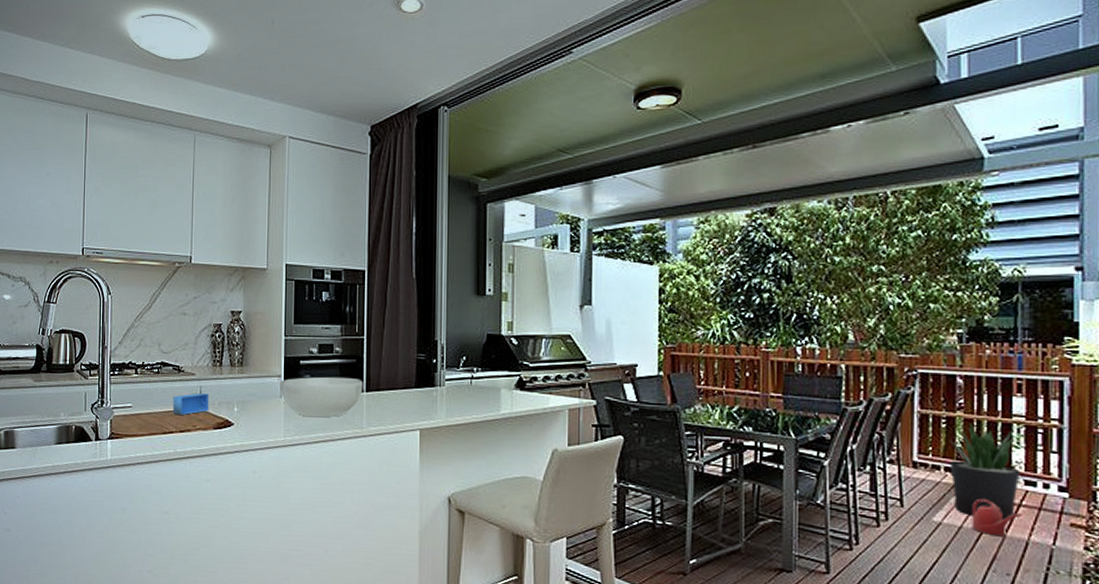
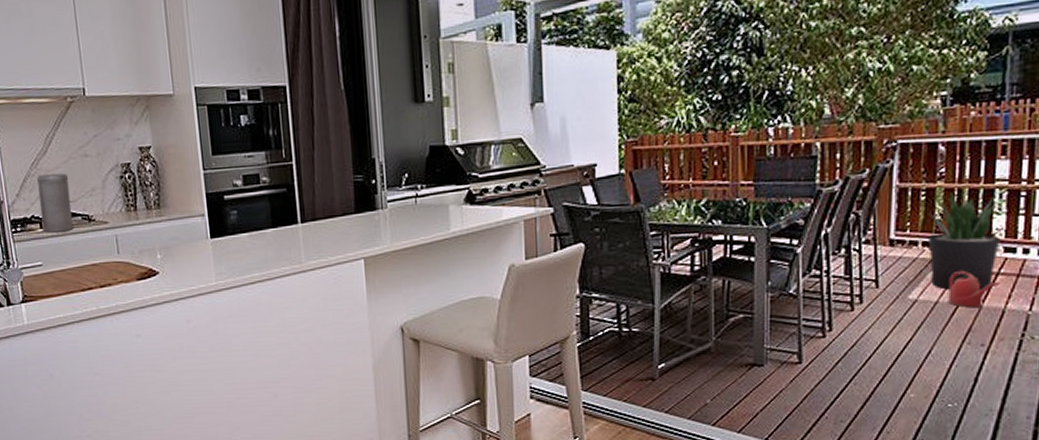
canister: none [136,326,167,379] -> present [36,173,74,233]
sponge: present [172,393,209,415] -> none [86,242,129,269]
bowl: present [280,376,363,418] -> none [204,209,298,257]

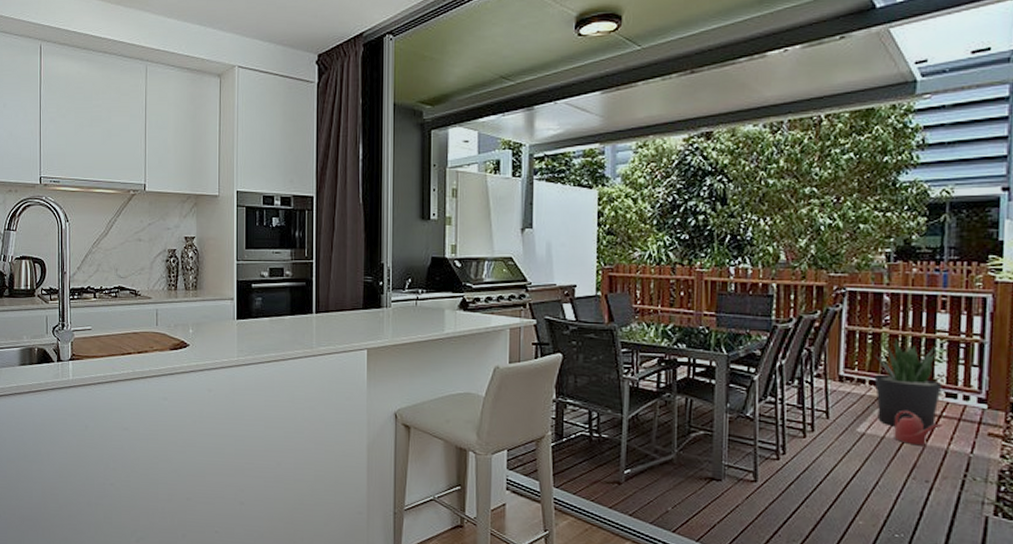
canister: present [36,173,74,233] -> none [95,252,123,303]

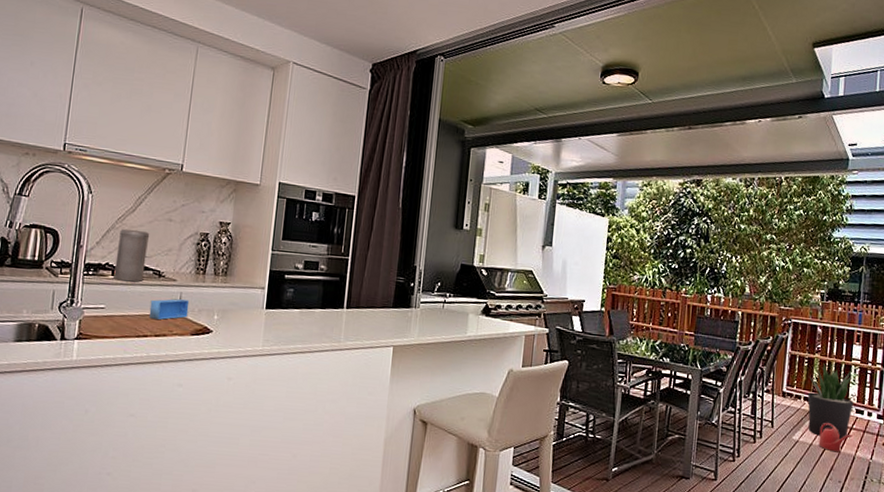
canister: none [95,252,123,303] -> present [112,228,150,283]
sponge: none [130,316,165,337] -> present [149,299,190,320]

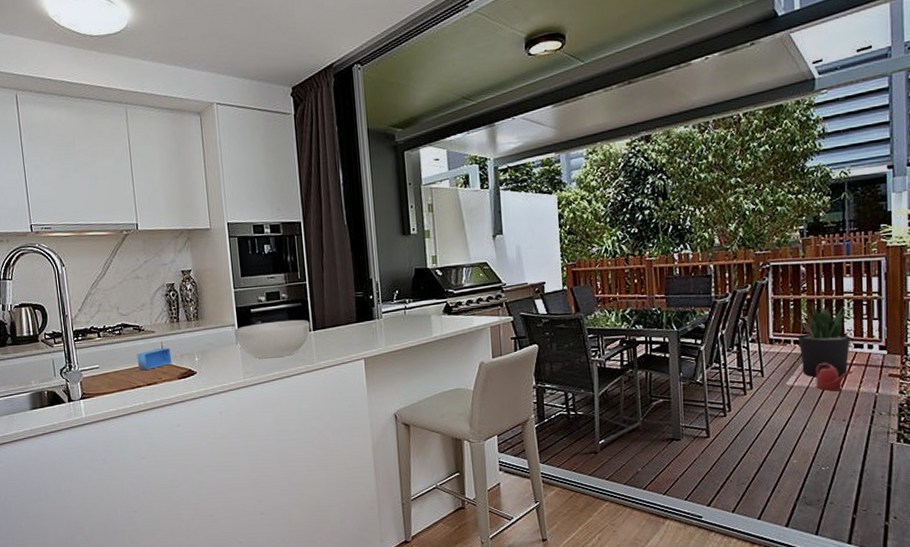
canister: present [112,228,150,283] -> none [95,292,127,341]
bowl: none [262,290,345,331] -> present [234,319,311,359]

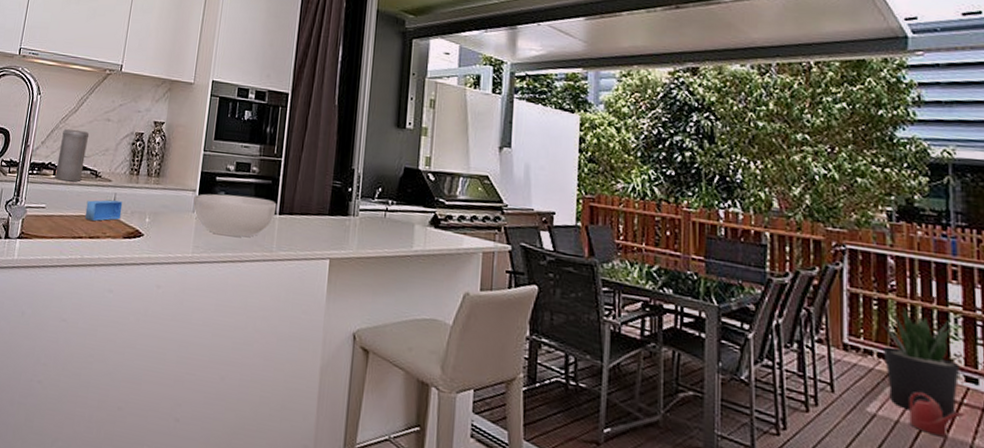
canister: none [95,292,127,341] -> present [54,128,90,182]

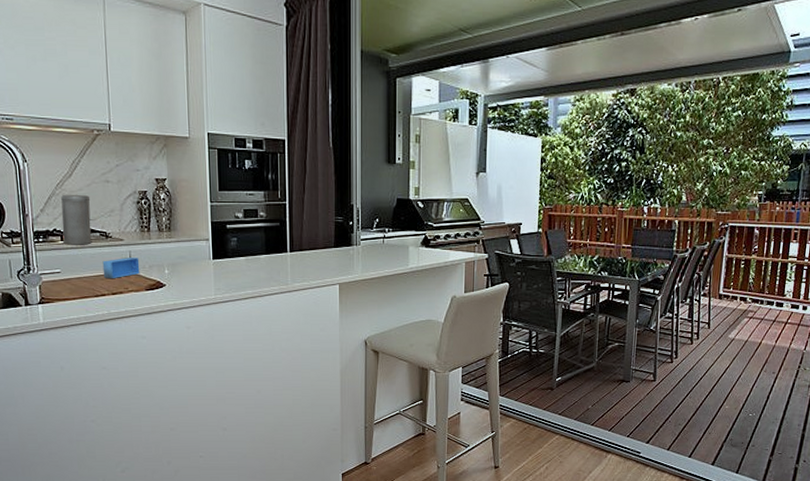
bowl: present [193,193,277,238] -> none [208,239,287,277]
planter: present [882,306,961,418] -> none [744,263,790,334]
watering can: present [909,391,964,438] -> none [754,319,787,346]

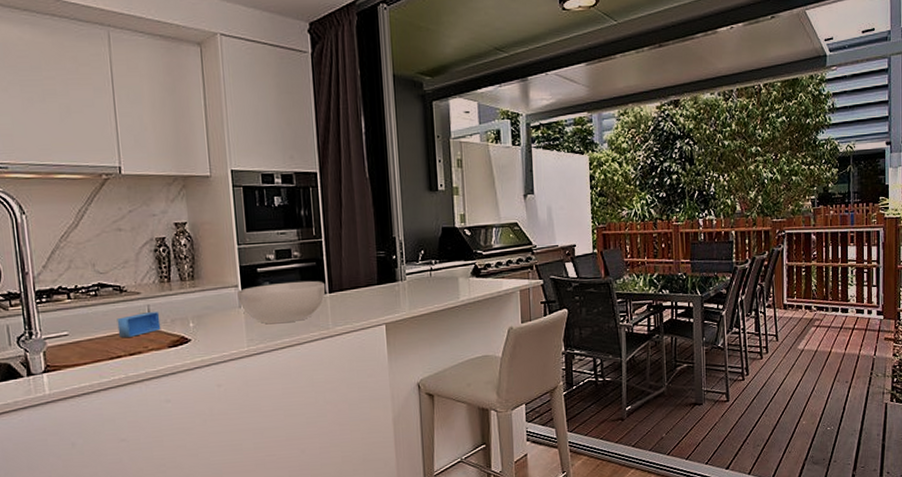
canister: present [60,194,92,245] -> none [65,245,104,304]
bowl: none [208,239,287,277] -> present [237,280,326,325]

